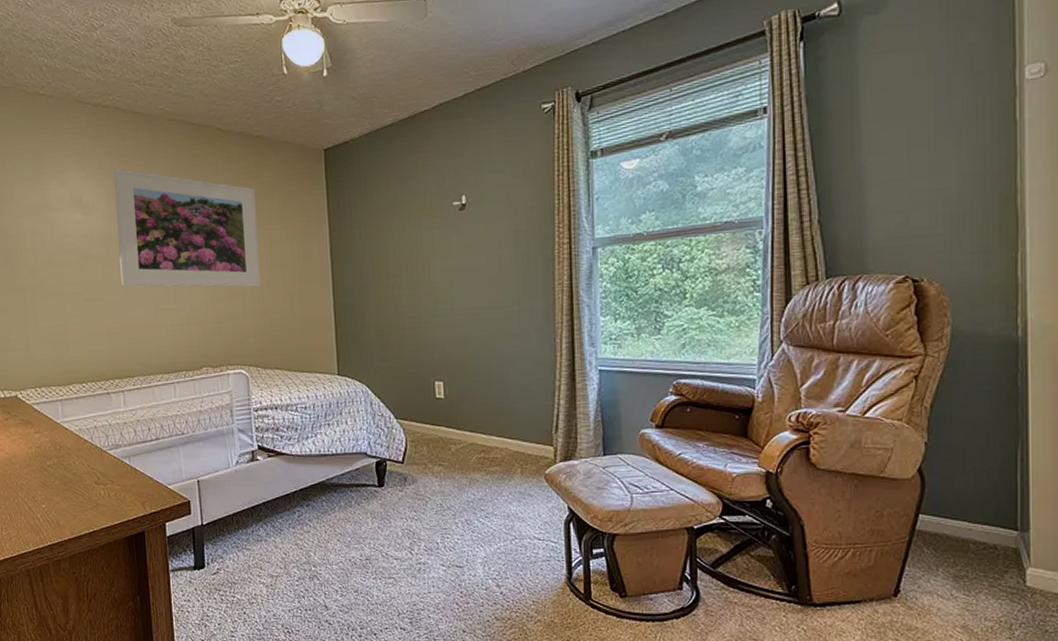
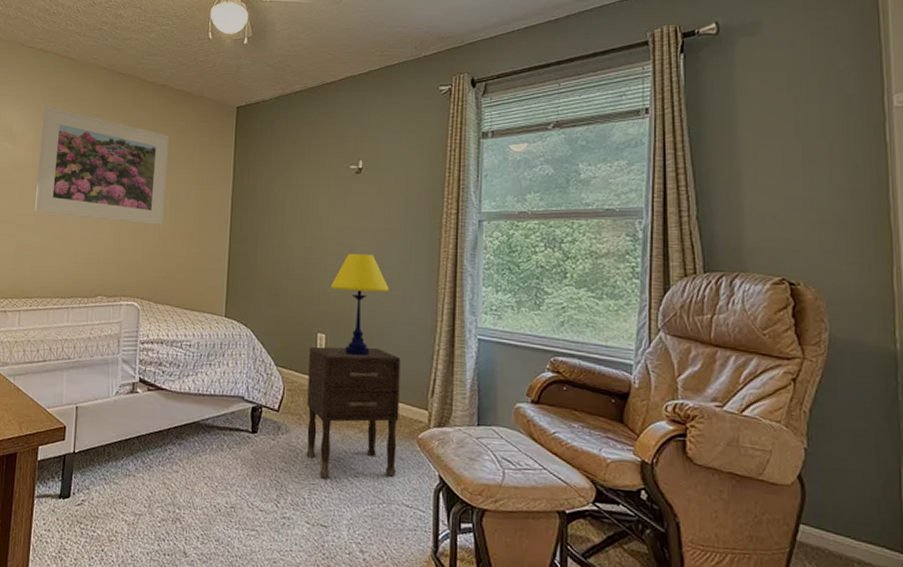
nightstand: none [428,390,526,521] -> present [306,346,401,478]
table lamp: none [444,294,504,400] -> present [331,253,389,356]

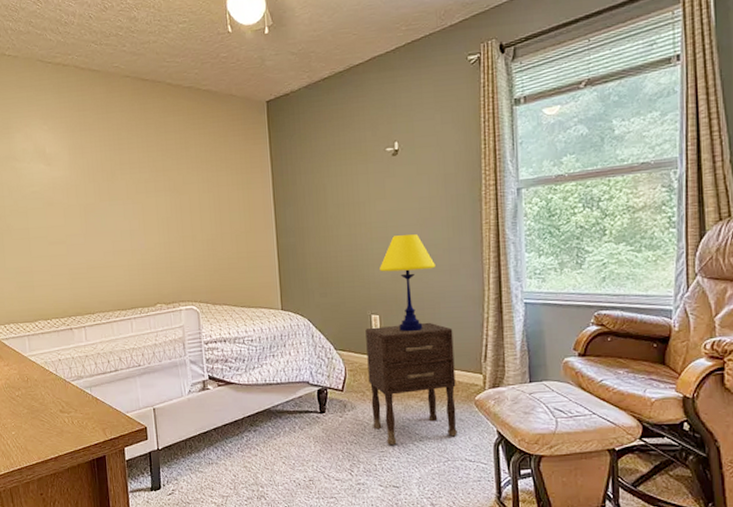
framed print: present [35,106,169,226] -> none [73,122,209,231]

